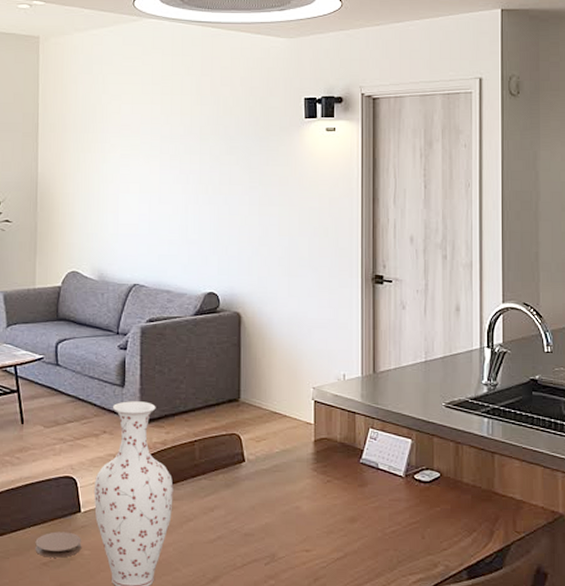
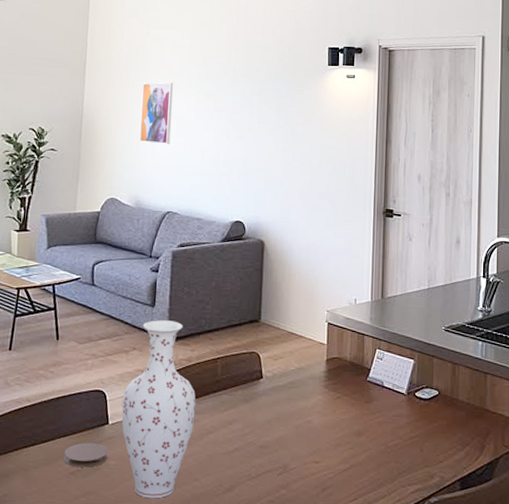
wall art: none [99,144,135,212] -> present [138,82,173,145]

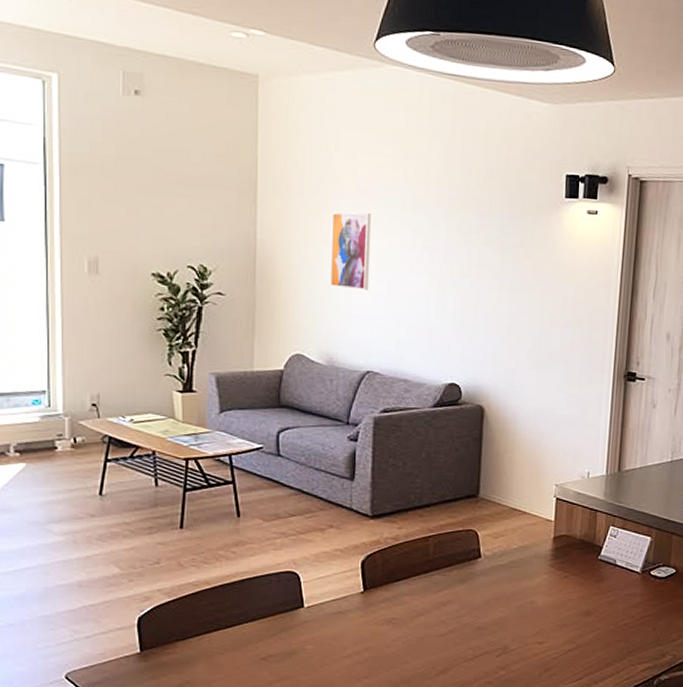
coaster: present [64,442,109,468] -> none [253,627,305,653]
vase: present [121,320,196,499] -> none [318,495,405,683]

